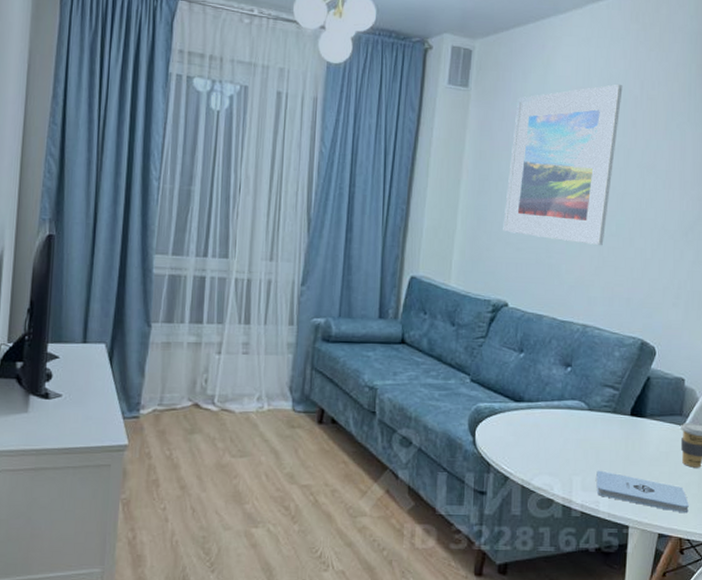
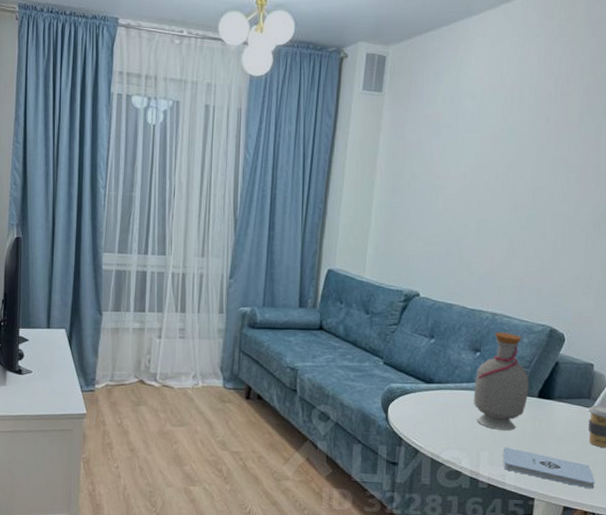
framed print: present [503,84,623,246] -> none [415,82,536,239]
bottle: none [565,345,621,452] -> present [474,332,529,431]

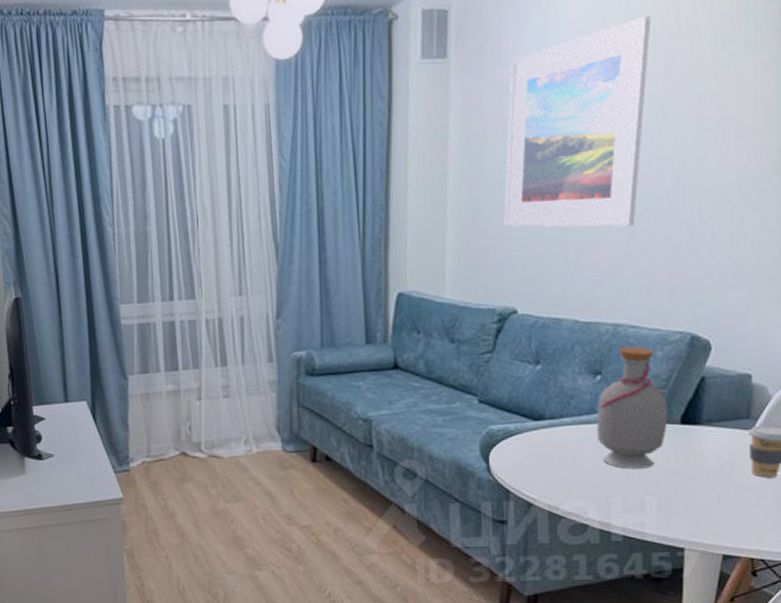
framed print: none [415,82,536,239] -> present [504,16,651,228]
notepad: present [503,447,595,489] -> none [640,488,762,531]

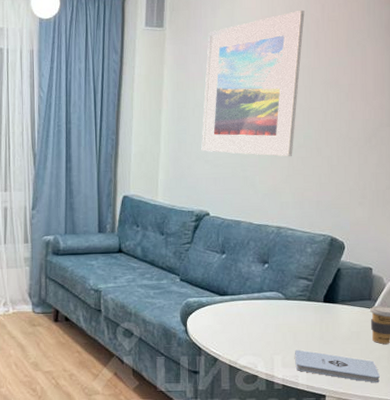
bottle: present [597,347,668,469] -> none [265,244,314,335]
notepad: none [640,488,762,531] -> present [295,349,380,383]

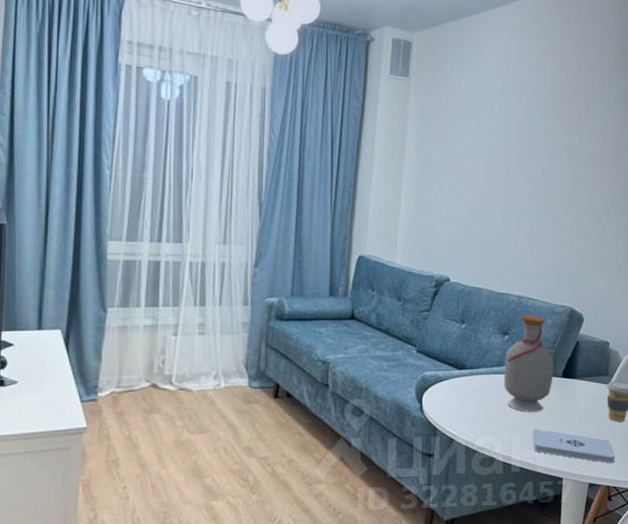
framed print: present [201,10,305,157] -> none [443,74,549,223]
bottle: none [265,244,314,335] -> present [504,315,553,412]

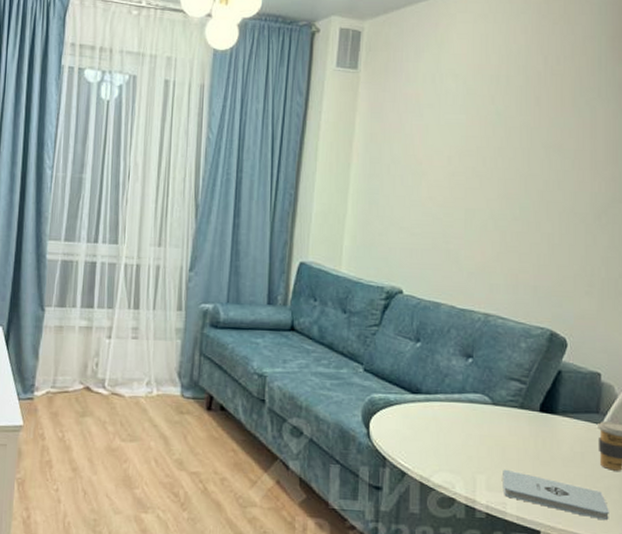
bottle: present [504,315,553,412] -> none [467,335,529,450]

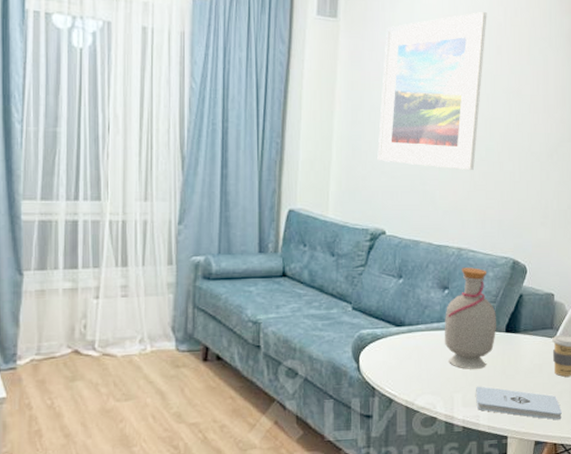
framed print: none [396,61,524,231] -> present [377,12,487,171]
bottle: none [467,335,529,450] -> present [445,267,496,369]

